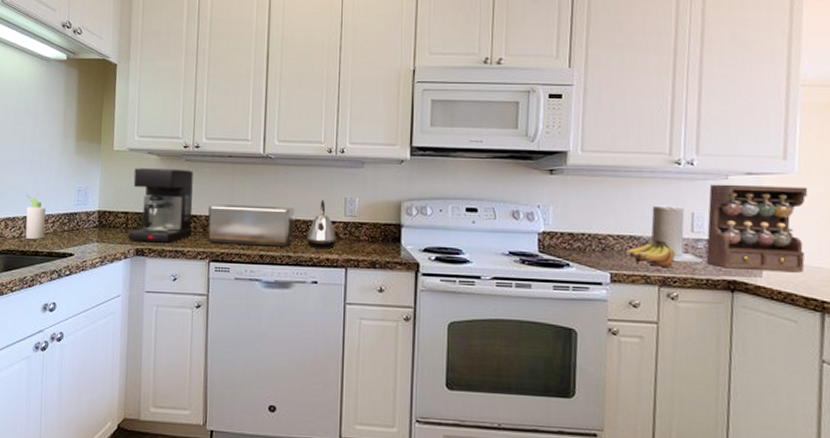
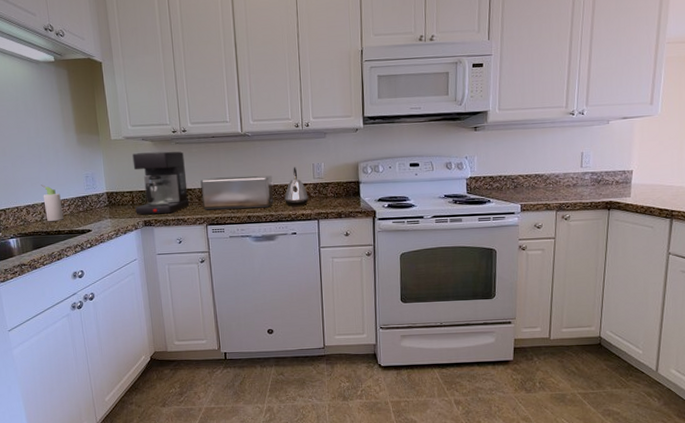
fruit: present [625,240,676,268] -> none [532,176,569,197]
paper towel: present [650,205,703,263] -> none [550,148,588,192]
spice rack: present [706,184,808,273] -> none [591,125,667,193]

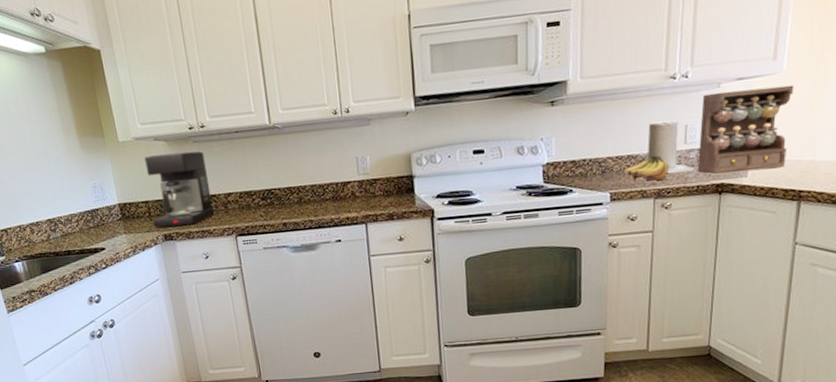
bottle: present [41,184,64,222] -> none [43,198,73,241]
toaster: present [200,175,274,210] -> none [225,174,313,219]
kettle: present [284,167,309,207] -> none [324,162,354,210]
fruit: none [532,176,569,197] -> present [623,155,670,181]
paper towel: none [550,148,588,192] -> present [647,120,694,175]
spice rack: none [591,125,667,193] -> present [697,84,794,174]

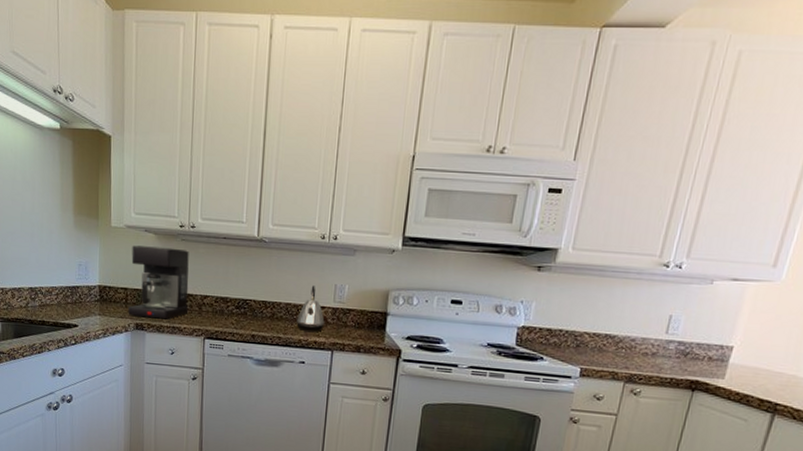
kettle: none [324,162,354,210] -> present [296,285,325,333]
fruit: present [623,155,670,181] -> none [598,339,647,366]
paper towel: present [647,120,694,175] -> none [624,306,671,363]
spice rack: present [697,84,794,174] -> none [674,288,790,377]

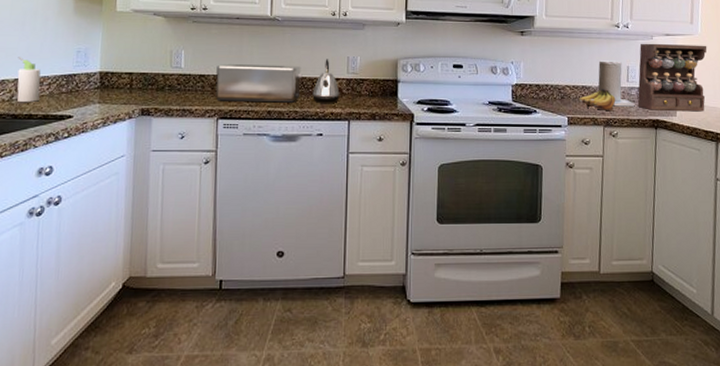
bottle: none [30,267,50,310] -> present [16,57,41,103]
coffee maker: present [128,245,189,319] -> none [132,29,201,102]
toaster: none [202,285,288,328] -> present [215,64,303,103]
fruit: none [598,339,647,366] -> present [579,89,616,112]
paper towel: none [624,306,671,363] -> present [597,61,635,107]
spice rack: none [674,288,790,377] -> present [637,43,707,112]

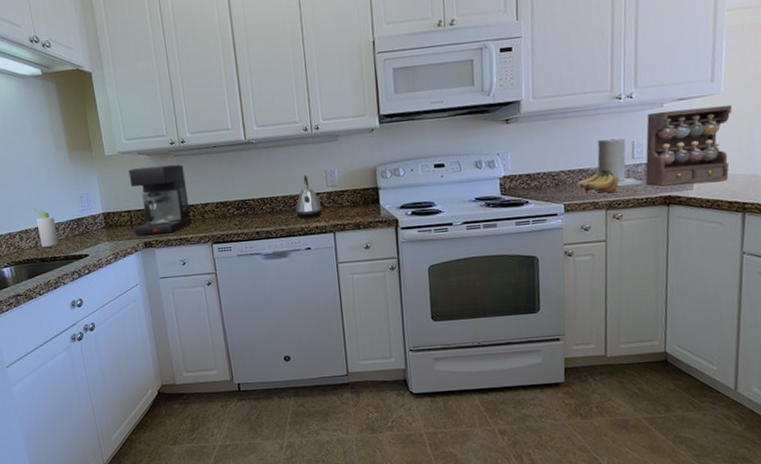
coffee maker: none [132,29,201,102] -> present [128,164,193,236]
toaster: present [215,64,303,103] -> none [203,186,285,228]

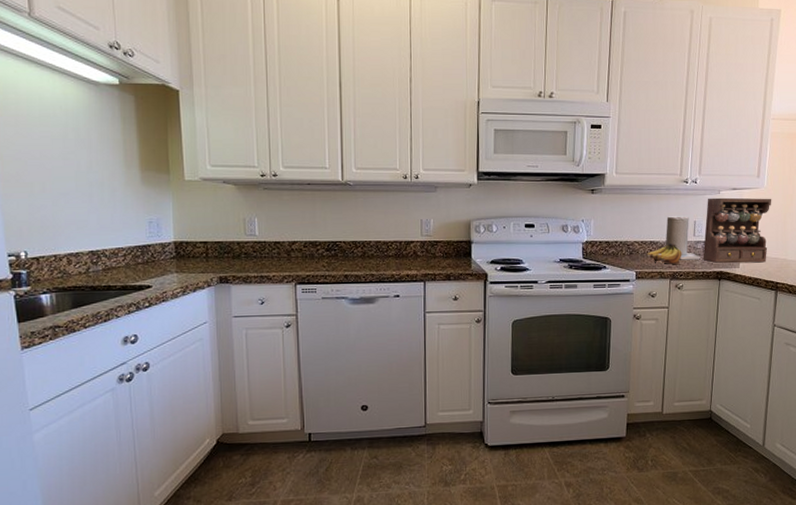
bottle: present [33,208,59,248] -> none [89,229,116,275]
coffee maker: present [128,164,193,236] -> none [209,197,277,270]
kettle: present [295,175,323,220] -> none [388,222,415,267]

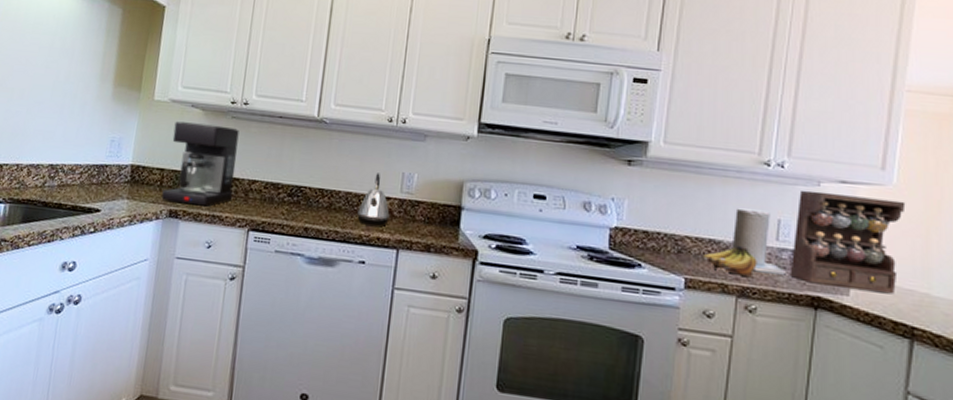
coffee maker: none [209,197,277,270] -> present [161,121,239,207]
kettle: none [388,222,415,267] -> present [357,173,390,227]

